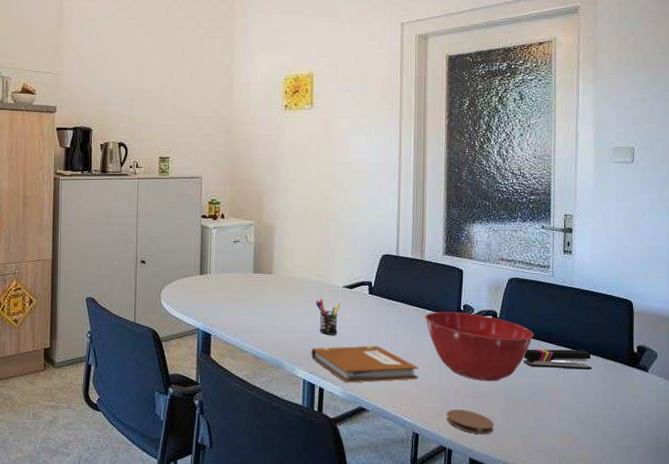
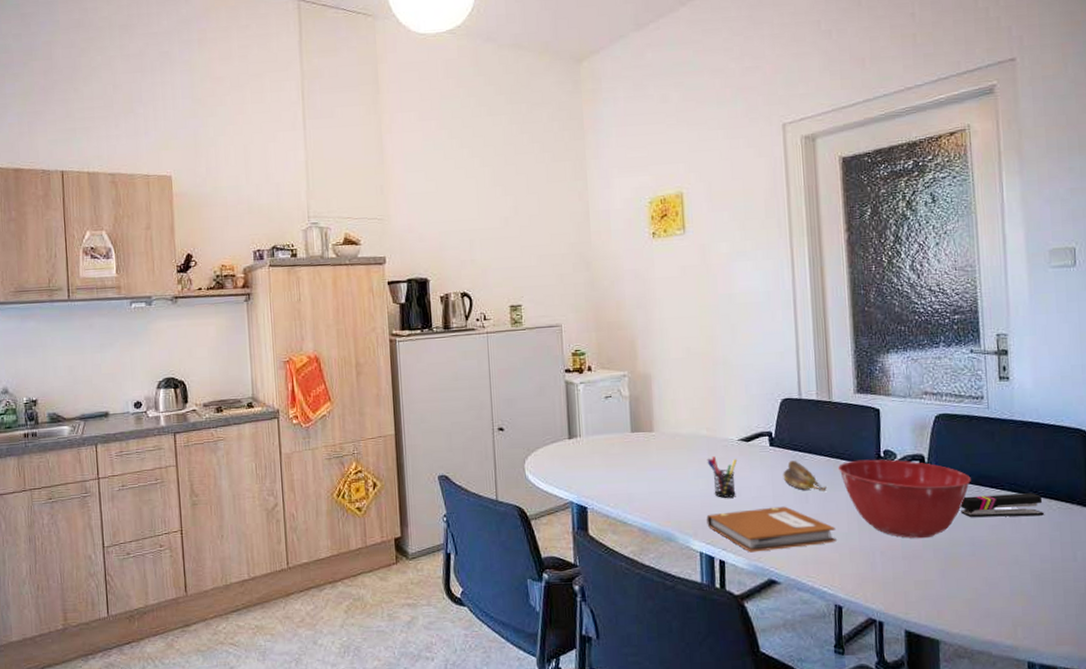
banana: none [378,308,414,336] -> present [783,461,827,491]
coaster: present [446,409,494,435] -> none [873,574,932,602]

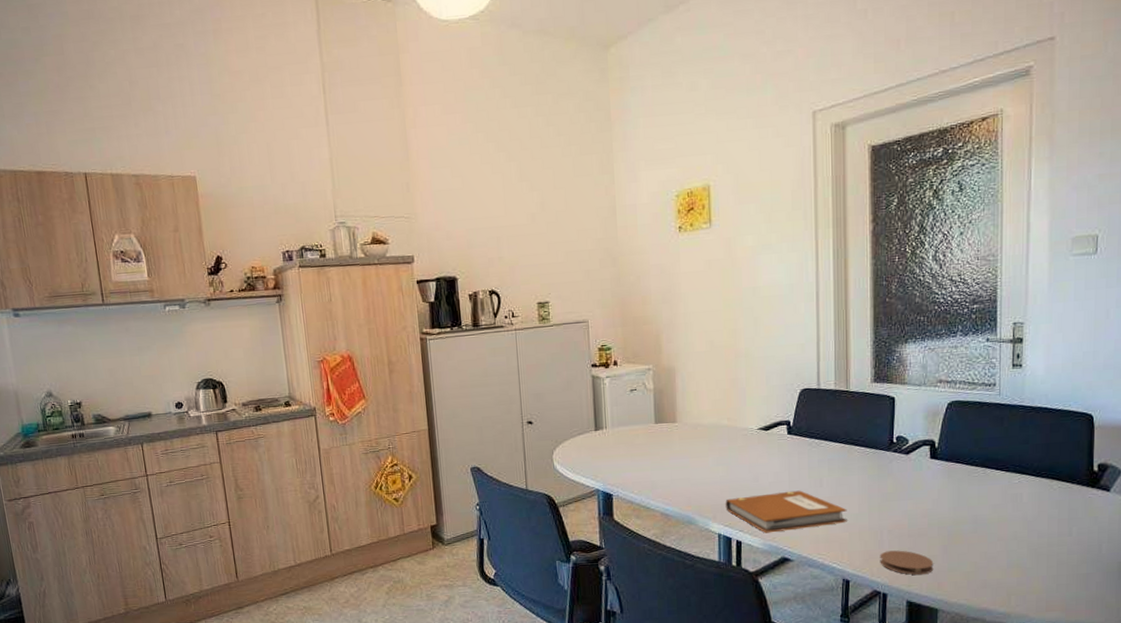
pen holder: present [707,456,738,498] -> none [727,445,757,484]
banana: present [783,461,827,491] -> none [799,448,840,476]
mixing bowl: present [838,459,971,539] -> none [852,445,978,518]
coaster: none [873,574,932,602] -> present [880,550,934,575]
stapler: present [961,493,1044,518] -> none [966,474,1045,498]

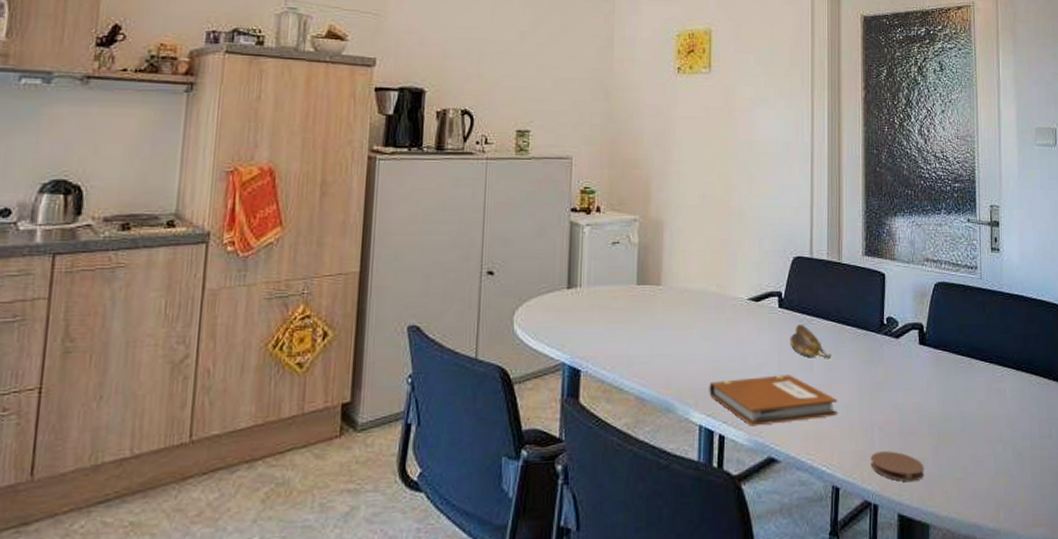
banana: none [799,448,840,476] -> present [790,325,831,359]

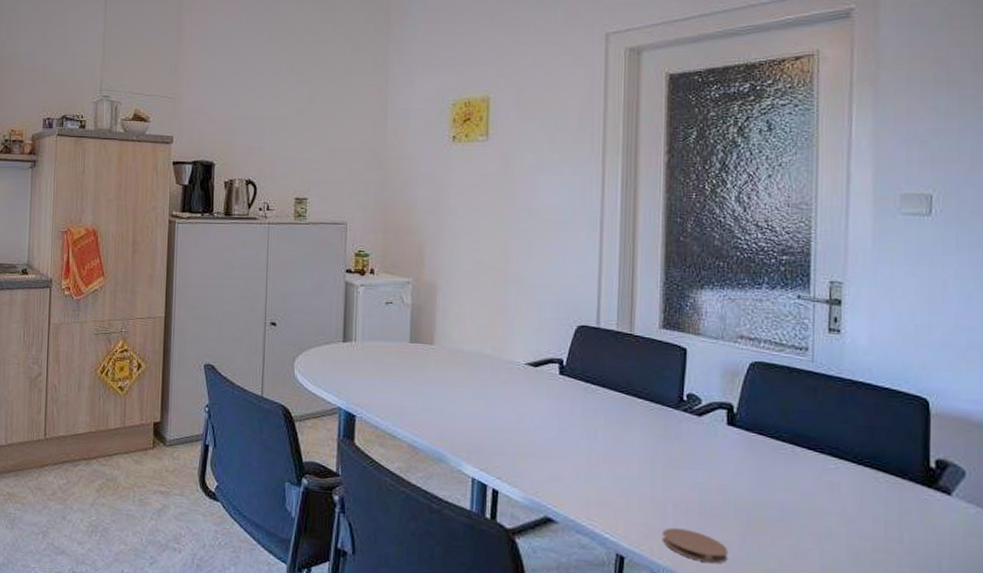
notebook: present [709,374,838,427] -> none [482,439,625,487]
banana: present [790,325,831,359] -> none [571,393,619,430]

